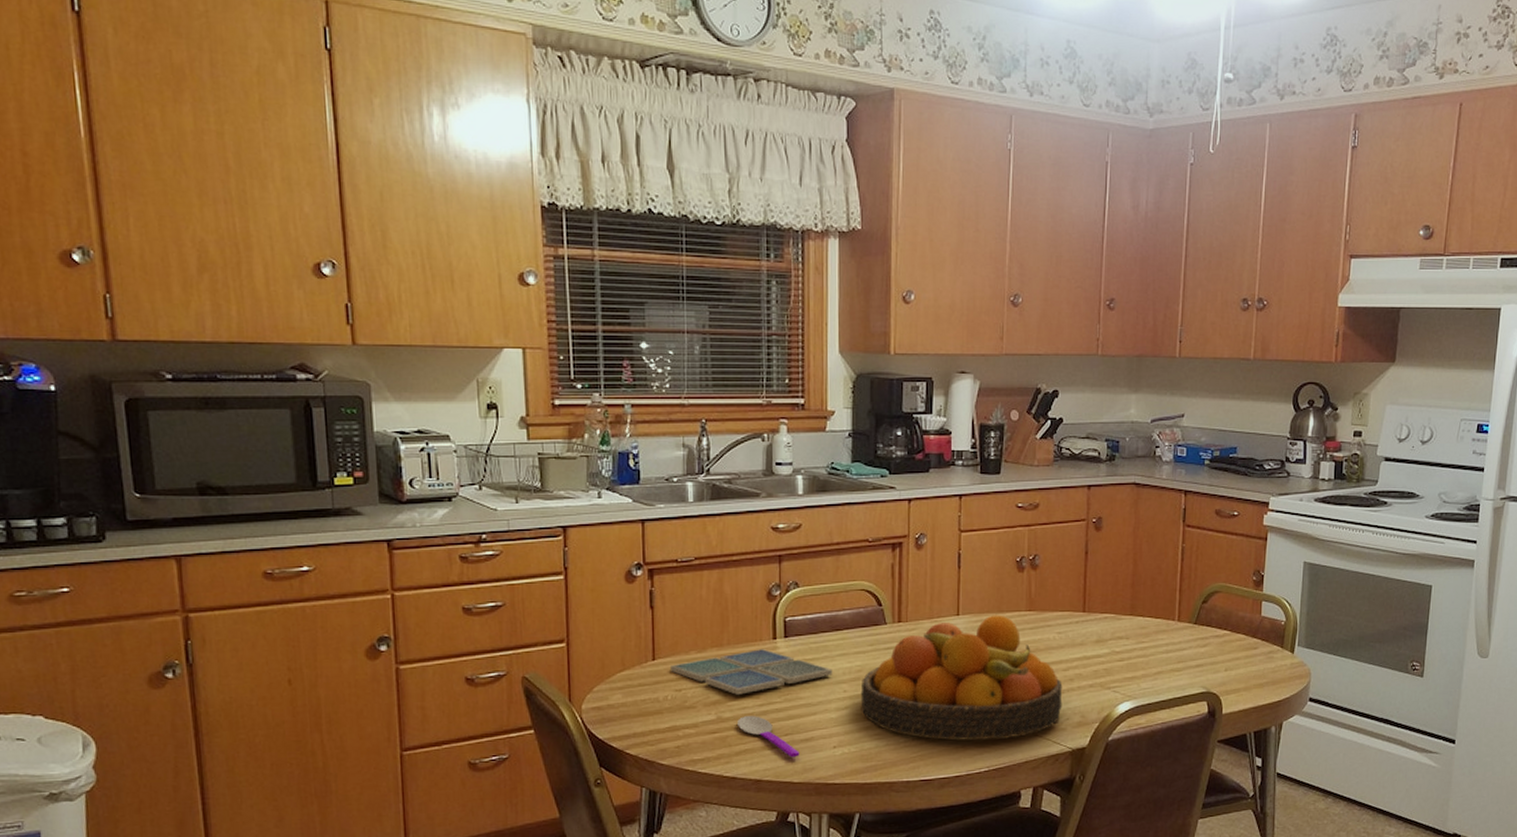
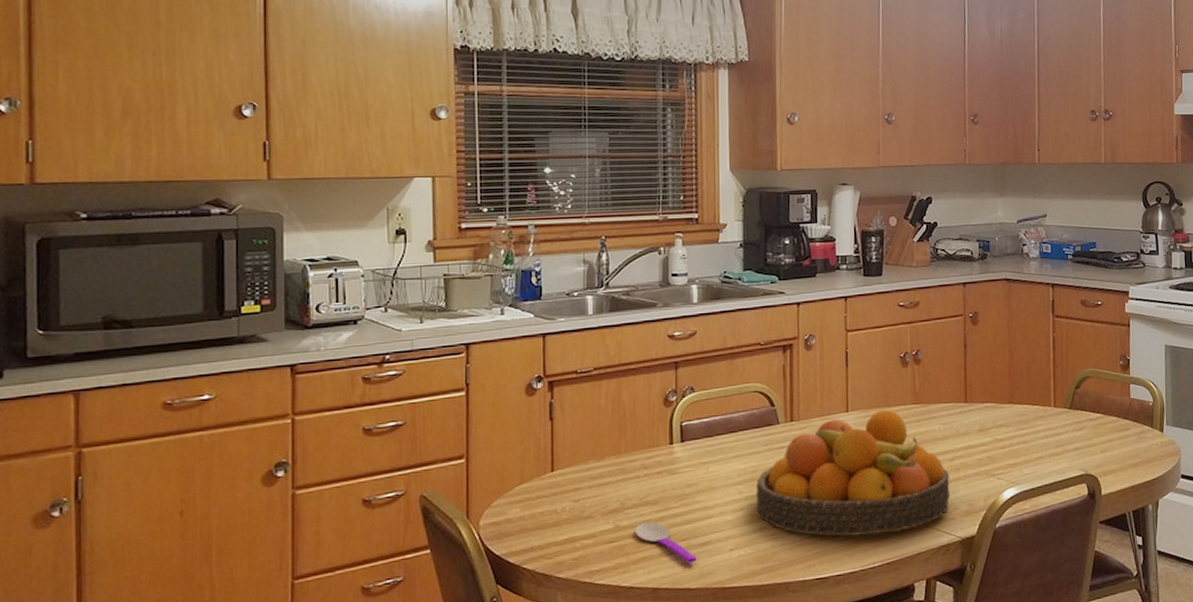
drink coaster: present [669,649,833,695] -> none [568,454,728,502]

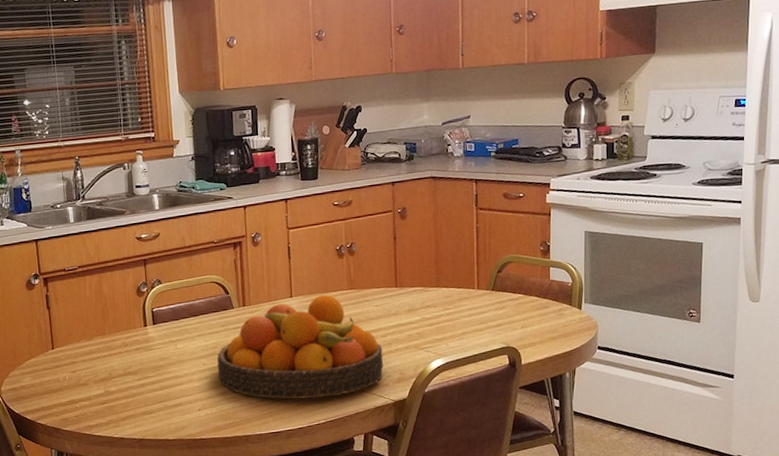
spoon: present [635,522,697,563] -> none [121,388,172,420]

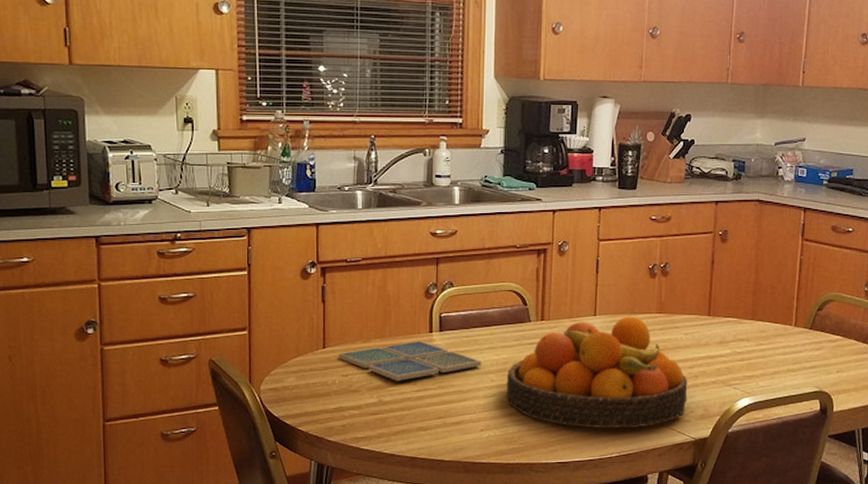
drink coaster: none [65,335,194,373] -> present [338,341,482,381]

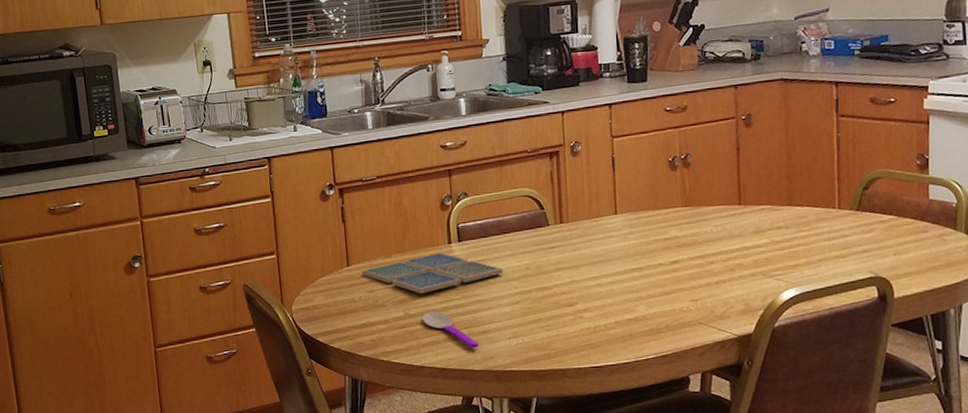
spoon: none [397,400,451,438] -> present [422,312,479,348]
fruit bowl: present [506,316,688,428] -> none [530,212,725,330]

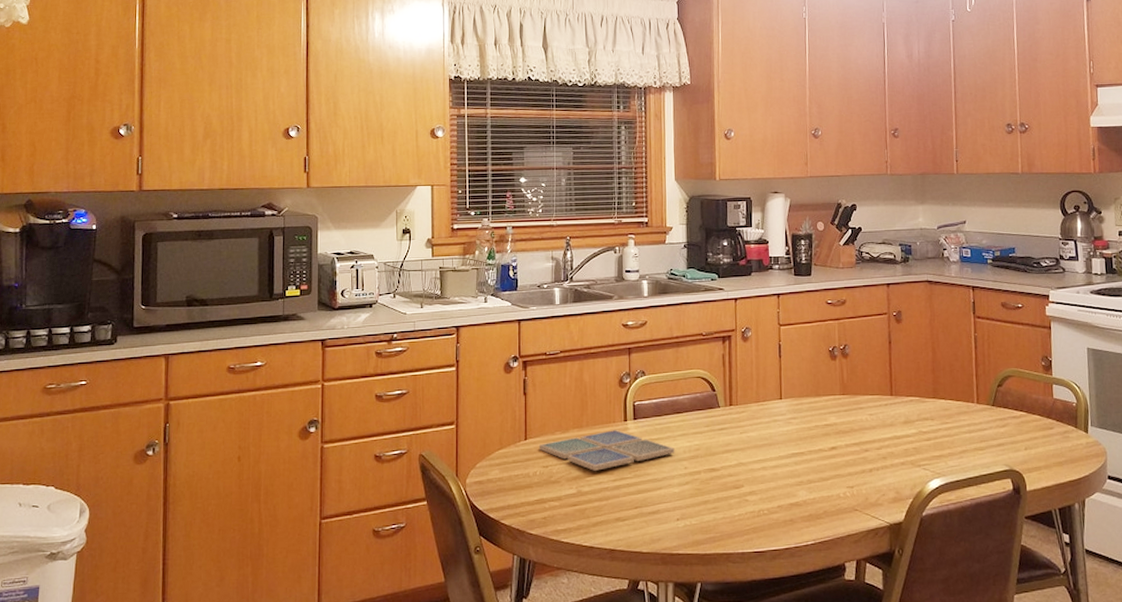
spoon: present [422,312,479,348] -> none [595,490,648,529]

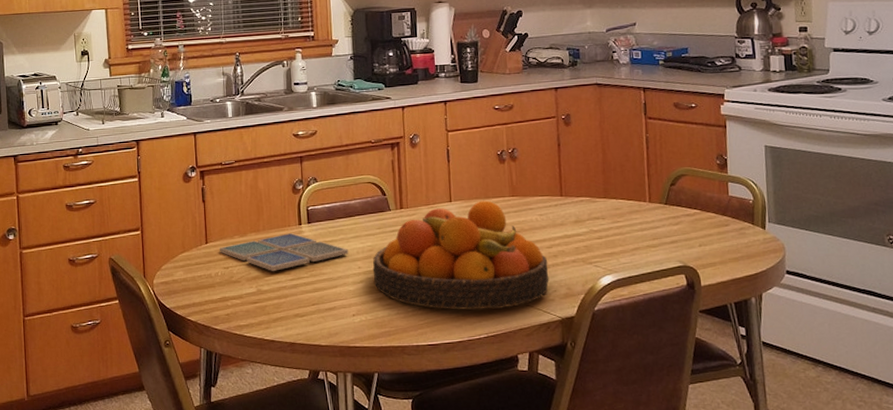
fruit bowl: none [699,398,878,515] -> present [372,200,549,310]

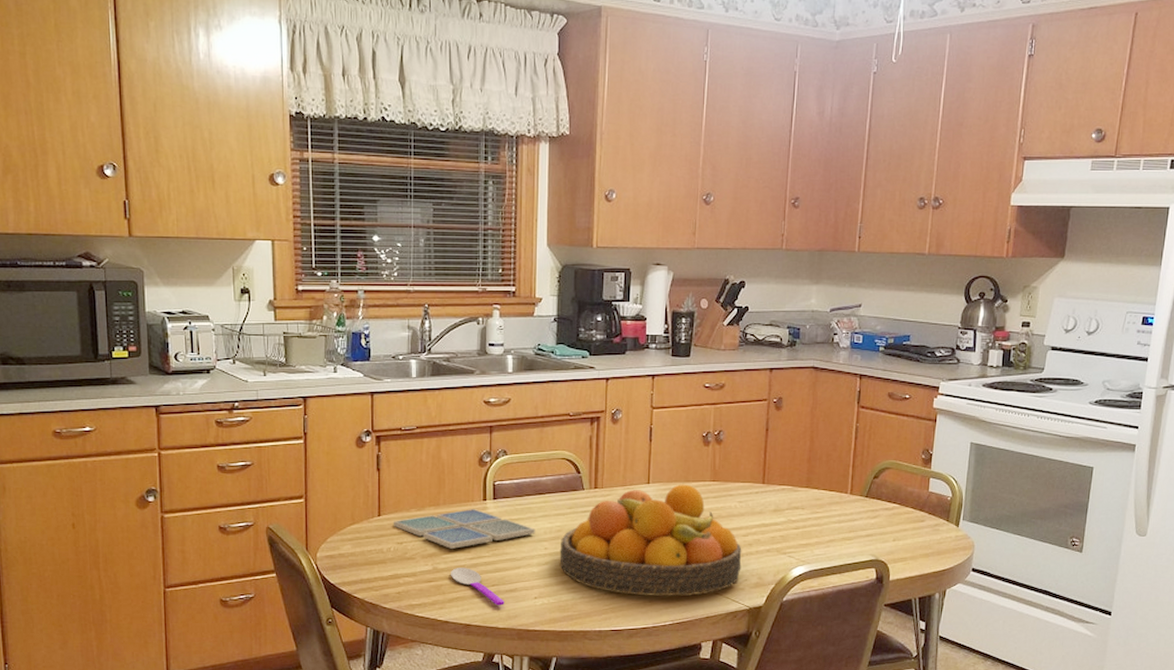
spoon: none [274,289,325,324] -> present [451,568,505,606]

